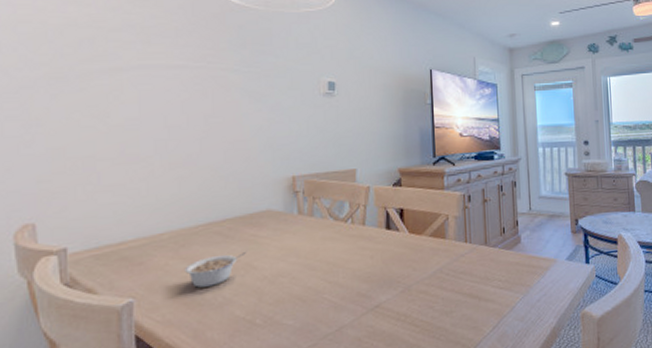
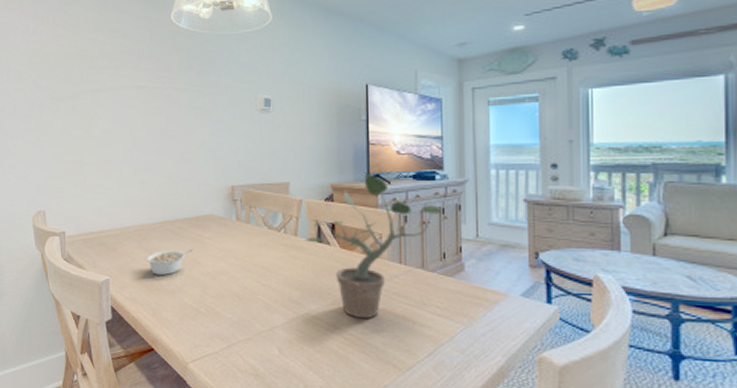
potted plant: none [373,155,500,303] -> present [305,172,441,319]

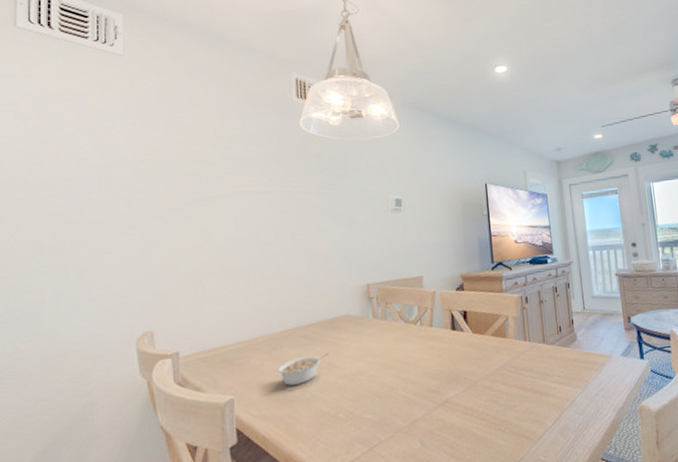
potted plant: present [305,172,441,319] -> none [440,261,555,398]

